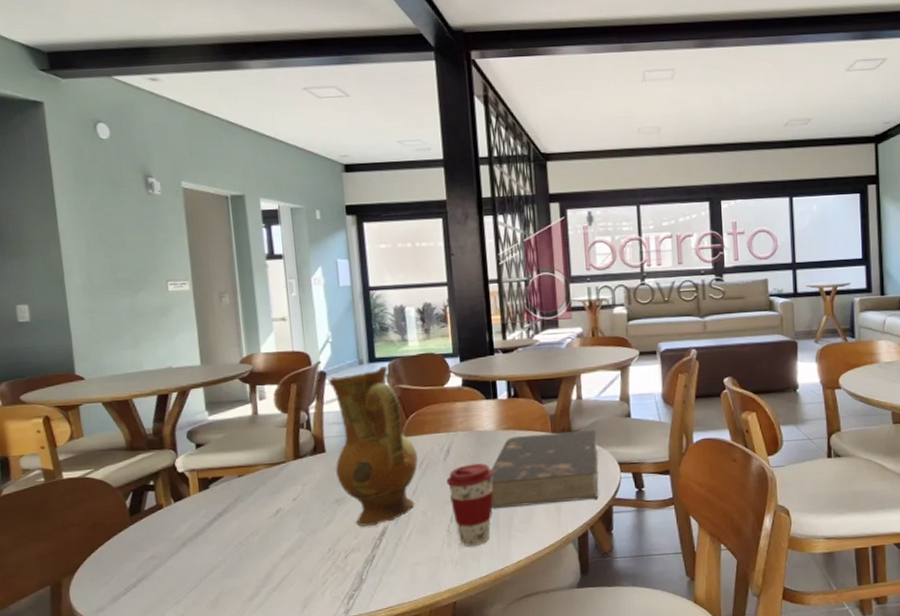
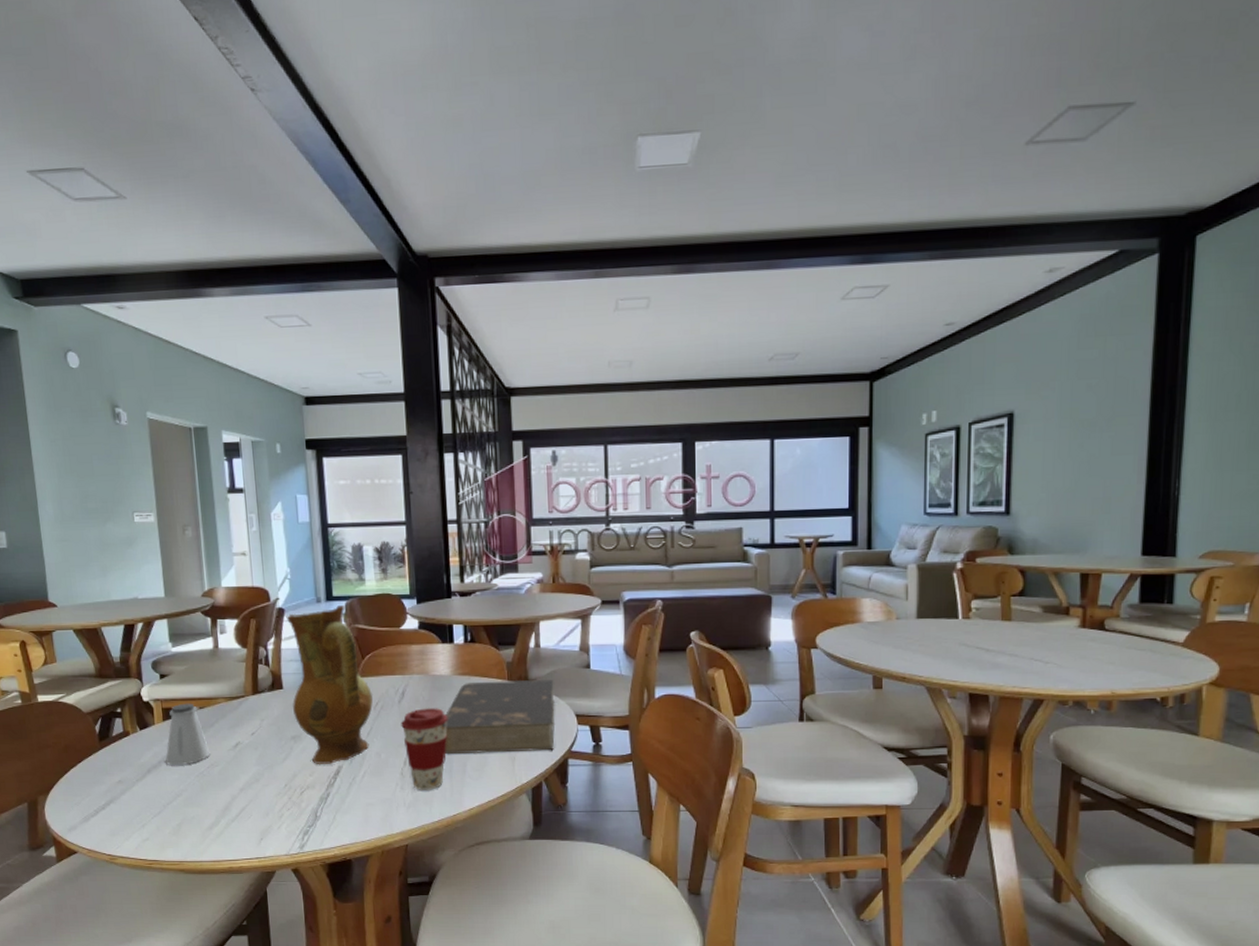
saltshaker: none [202,471,250,538] -> present [165,703,210,766]

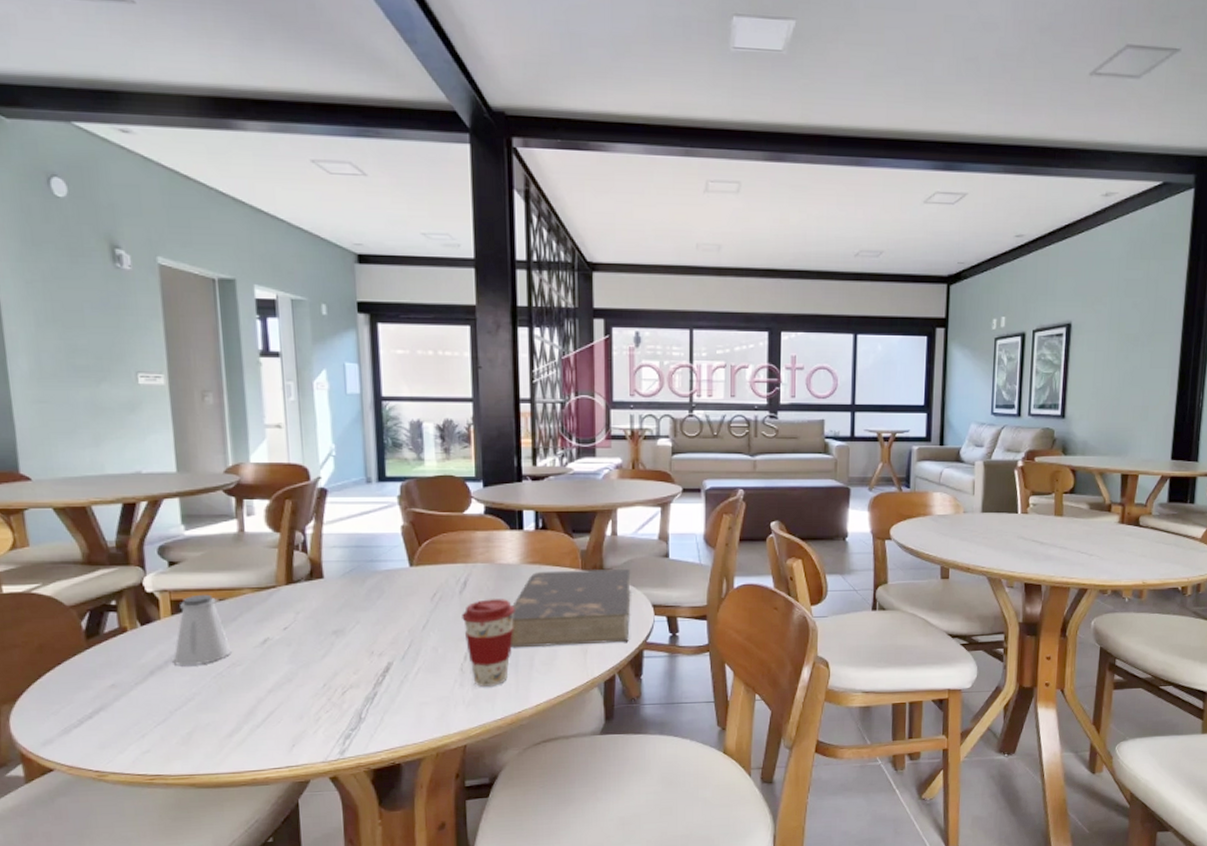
ceramic jug: present [286,605,373,765] -> none [329,487,431,662]

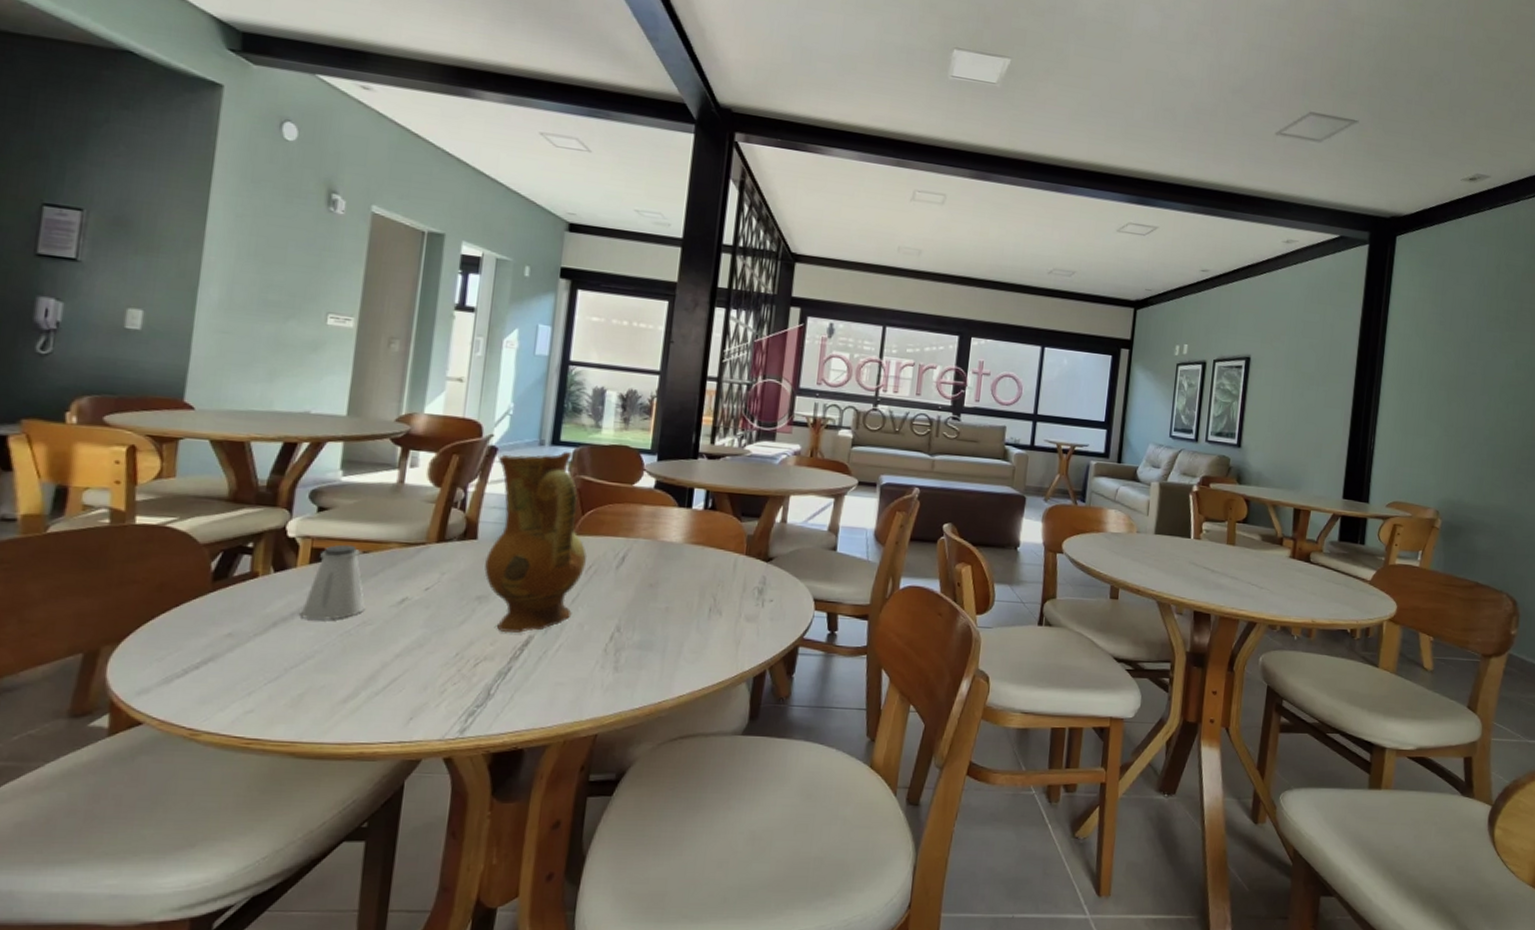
ceramic jug: none [329,487,431,662] -> present [484,452,588,633]
coffee cup: present [462,598,515,687] -> none [614,576,671,672]
book: present [510,569,631,648] -> none [661,553,796,637]

